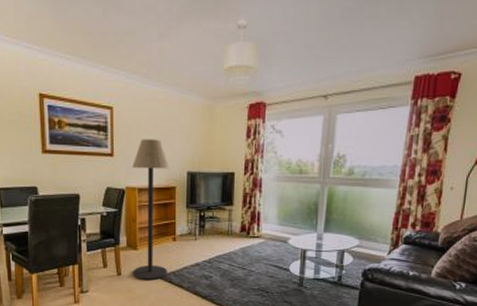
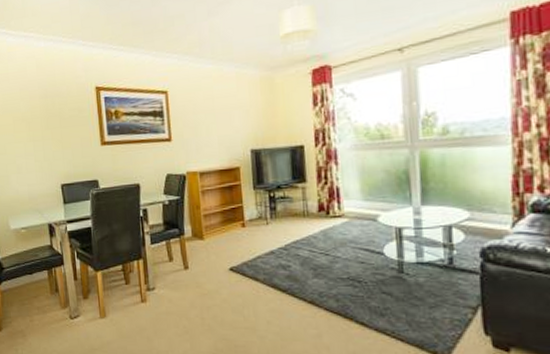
floor lamp: present [132,139,169,281] -> none [191,118,239,274]

